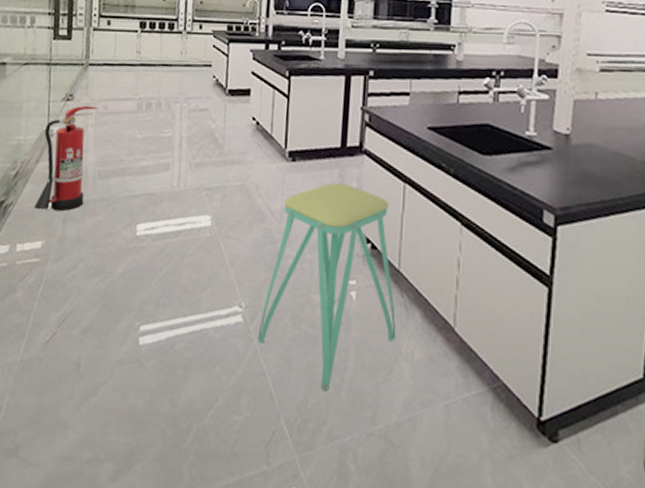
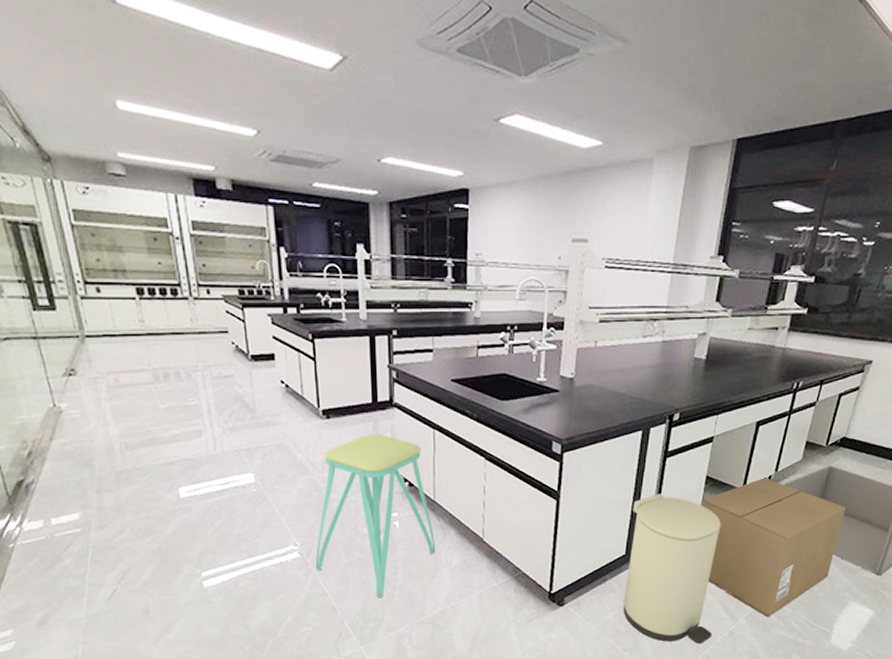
fire extinguisher: present [34,105,98,211] -> none [51,380,115,485]

